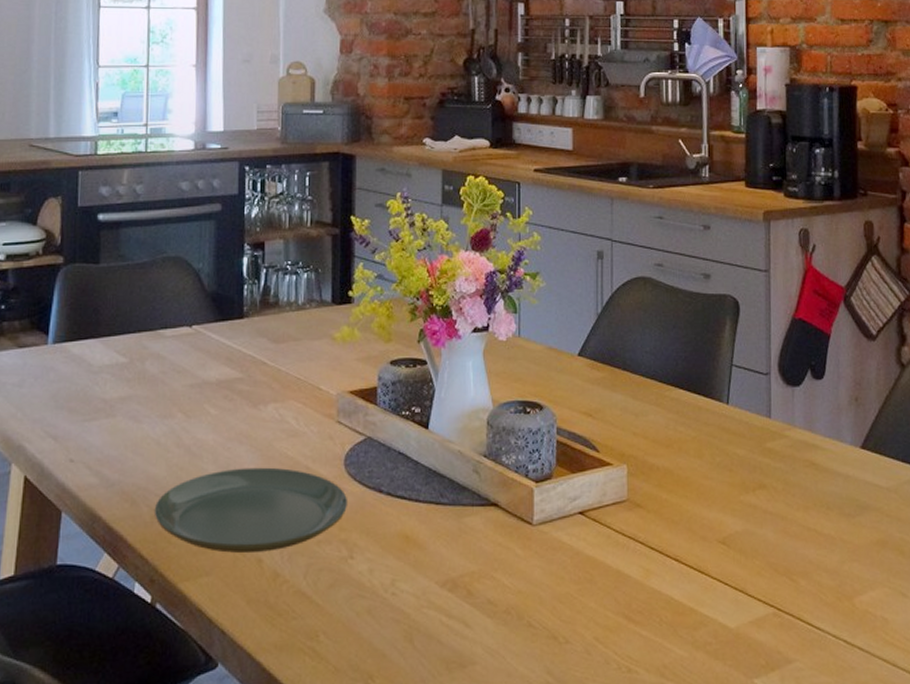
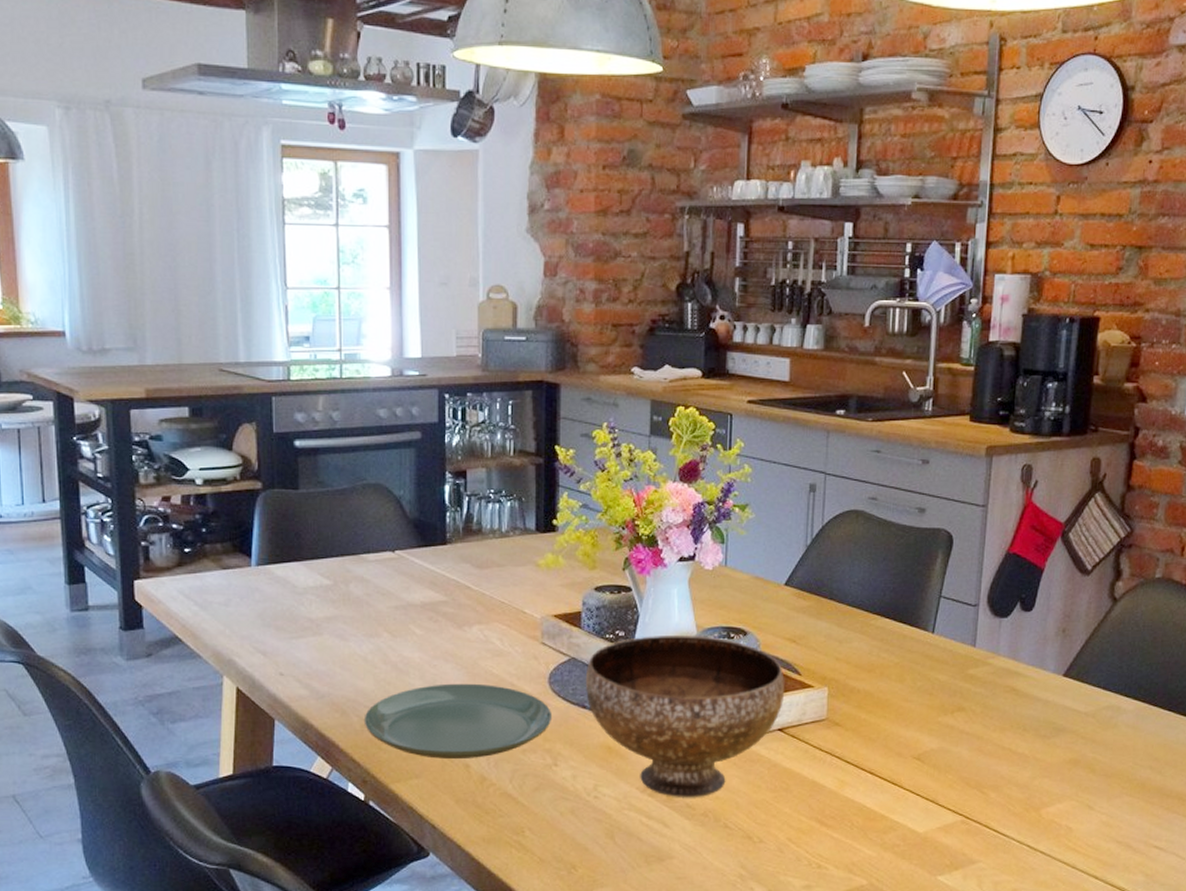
bowl: none [381,411,584,592] -> present [585,636,785,797]

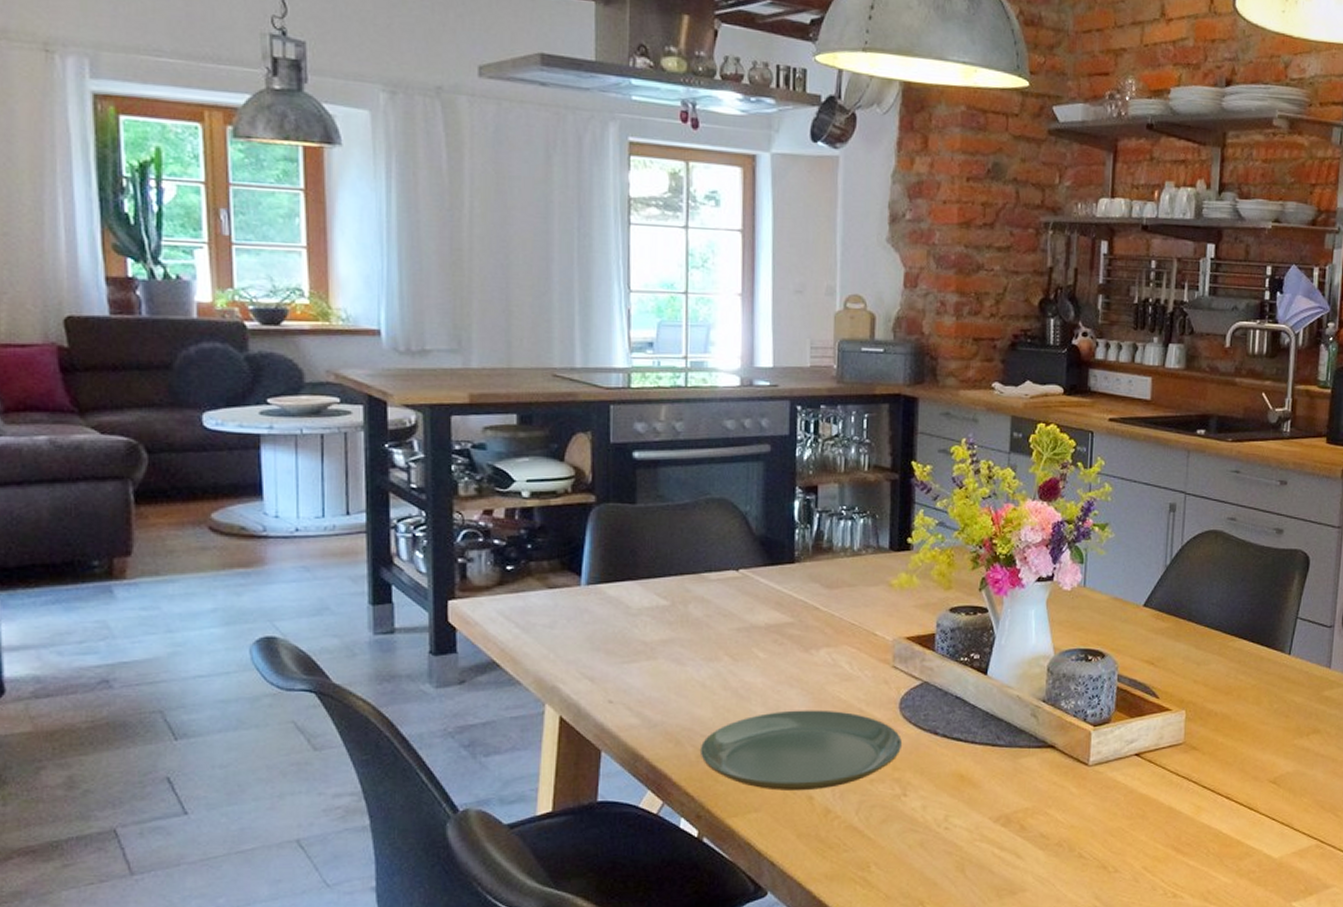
bowl: present [585,636,785,797] -> none [937,658,1143,827]

